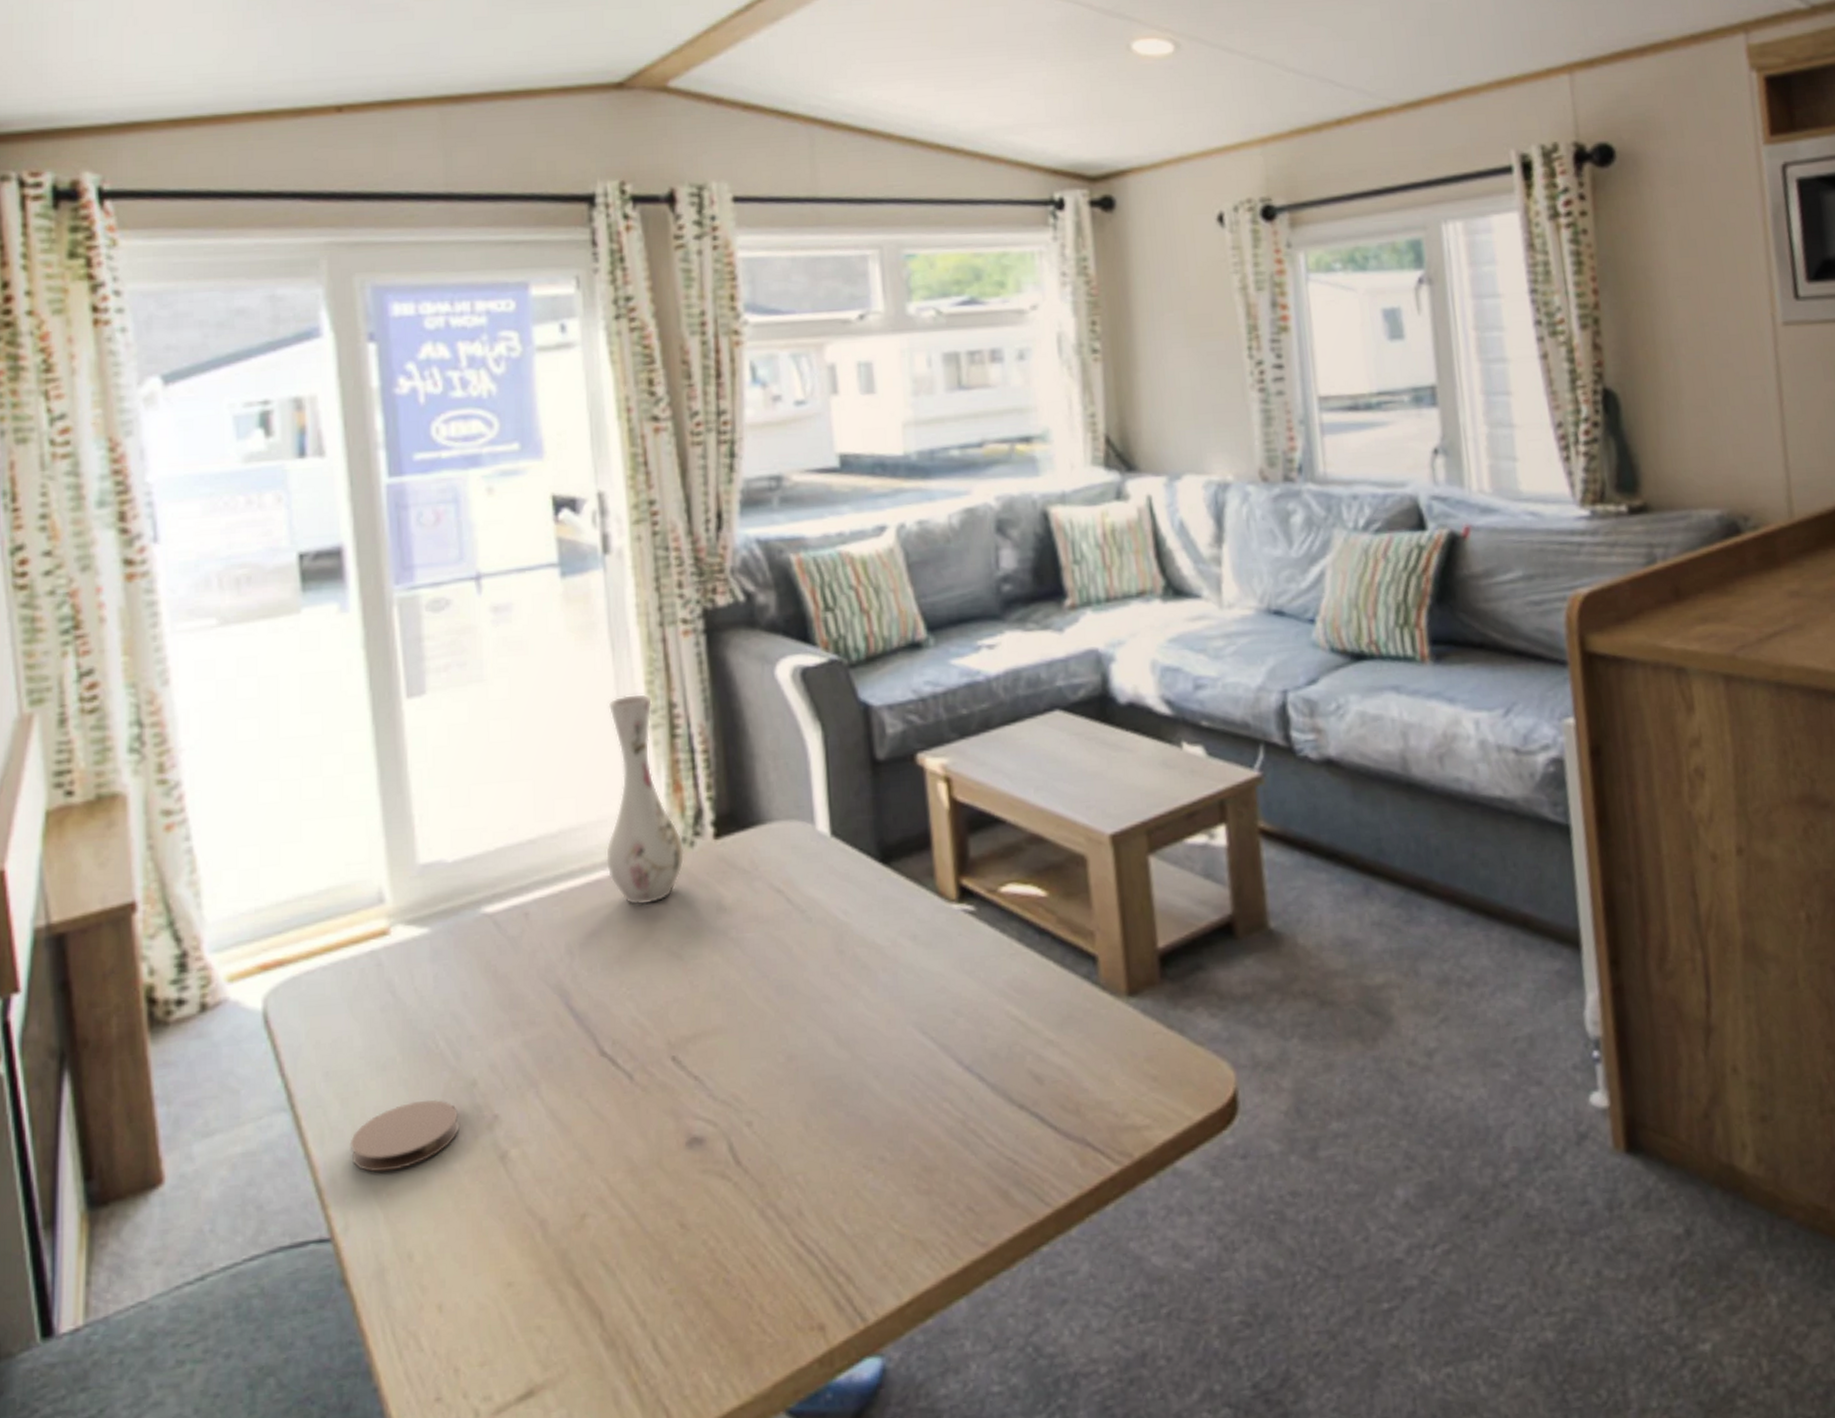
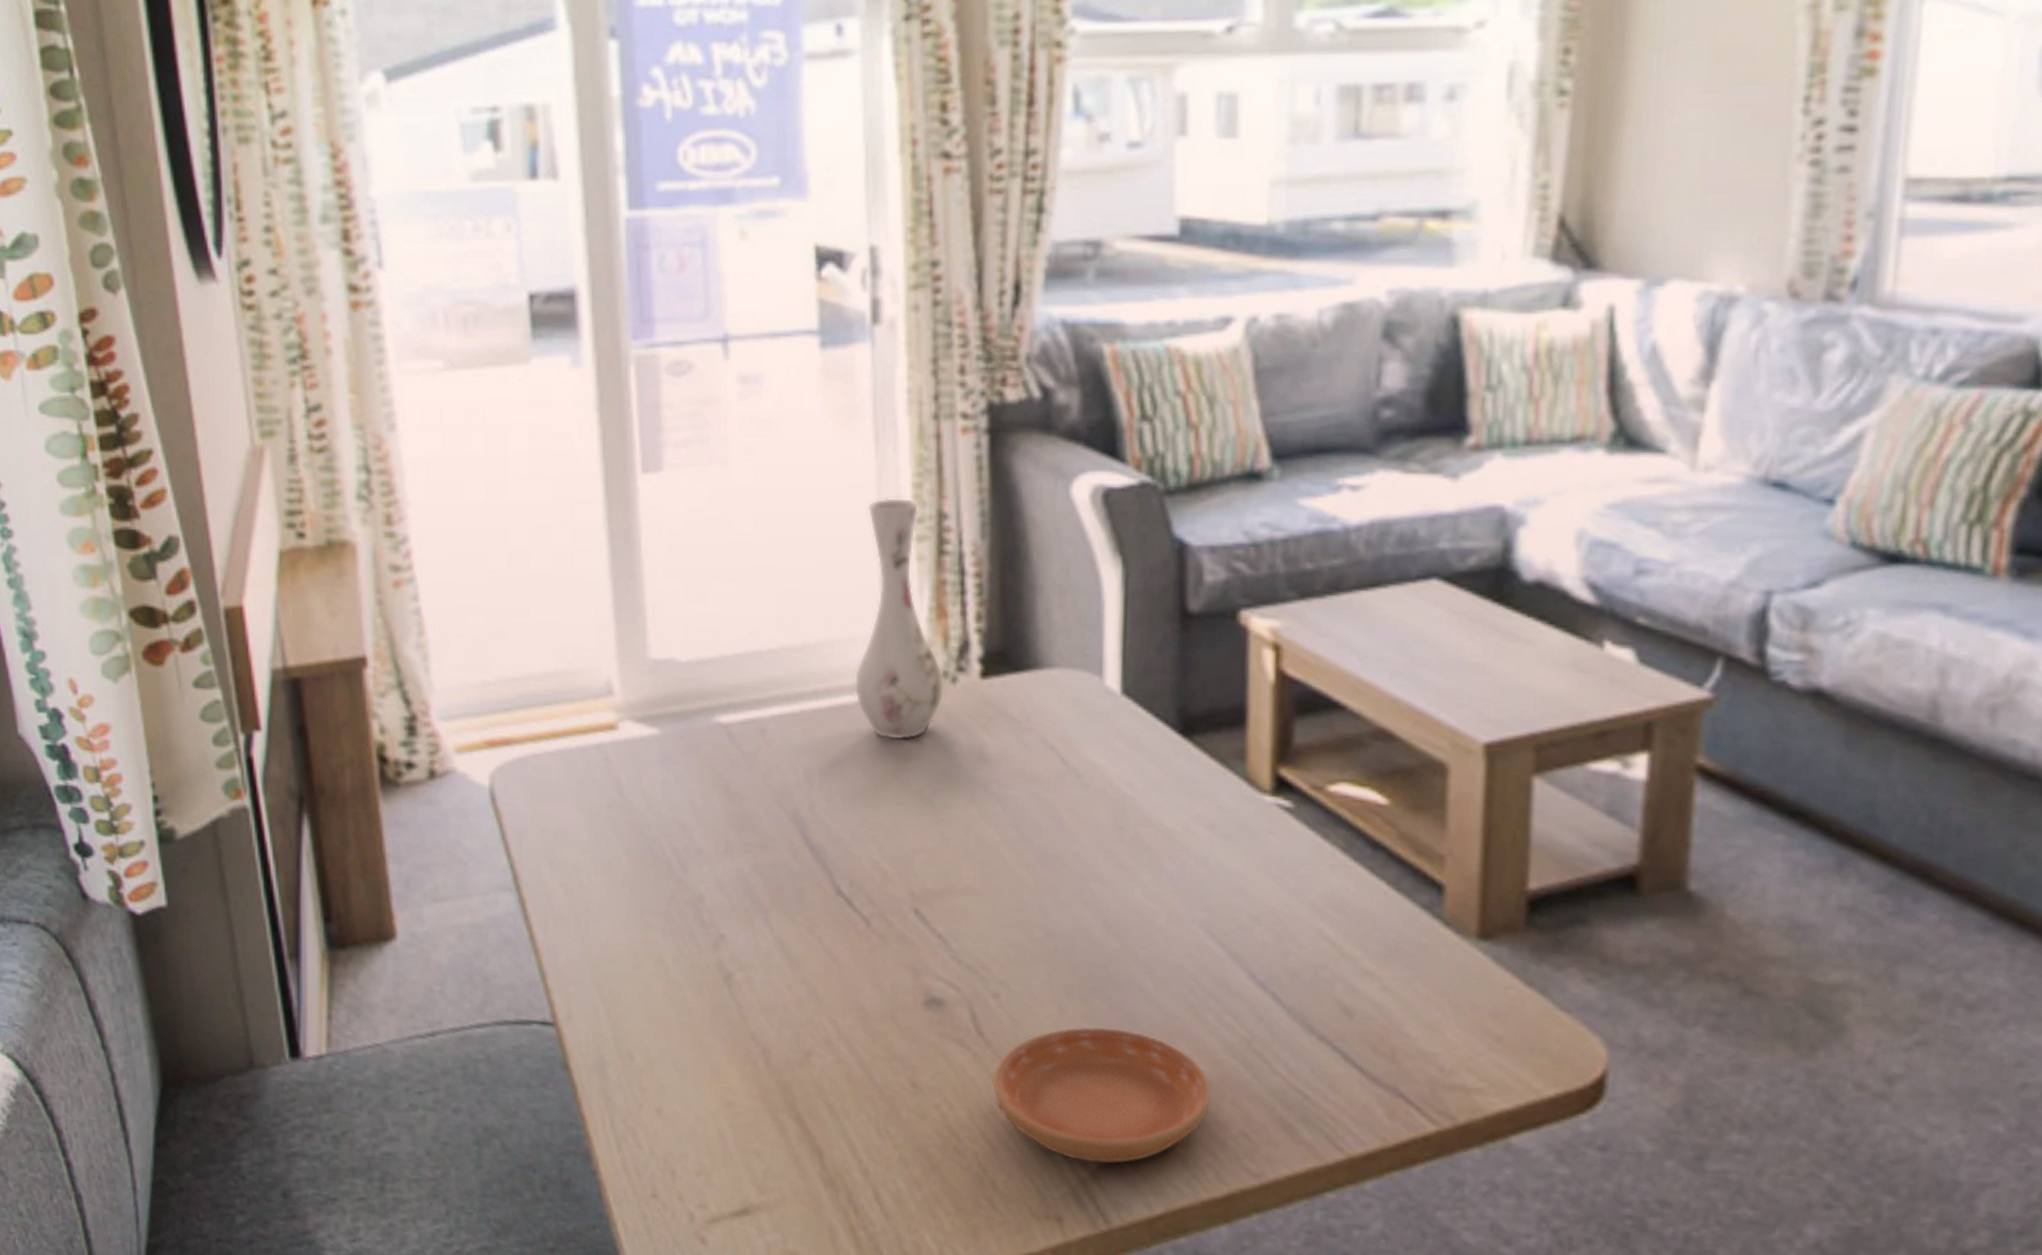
coaster: present [349,1100,460,1172] -> none [573,905,684,970]
saucer: none [752,1132,940,1267] -> present [993,1026,1211,1164]

